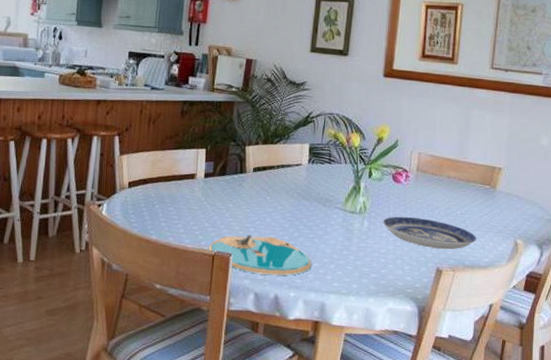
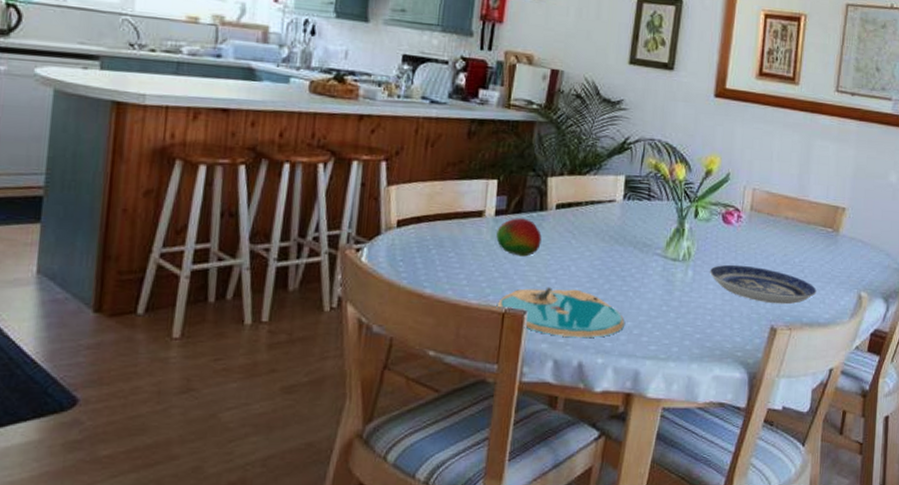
fruit: none [206,179,242,210] -> present [496,218,542,257]

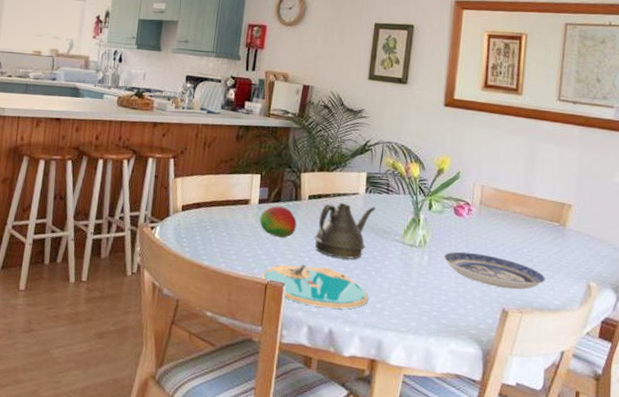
teapot: none [562,212,635,279] -> present [314,202,376,259]

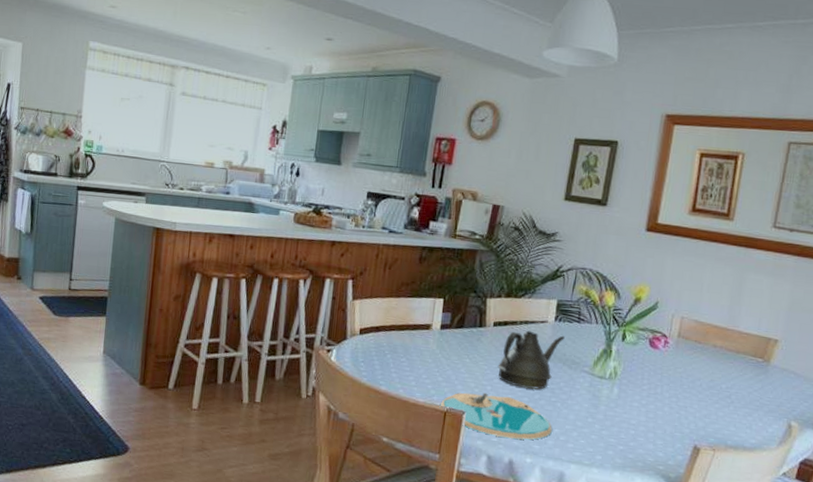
fruit: present [260,206,297,238] -> none [441,332,480,366]
plate: present [443,251,546,290] -> none [634,385,744,427]

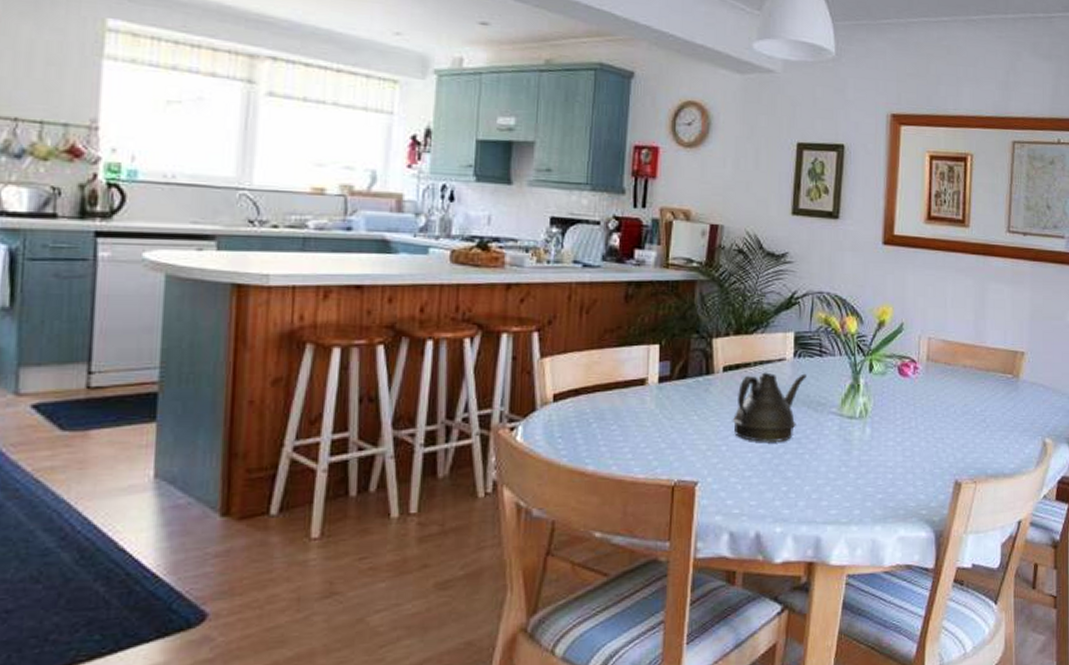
plate: present [439,392,552,440] -> none [665,455,802,507]

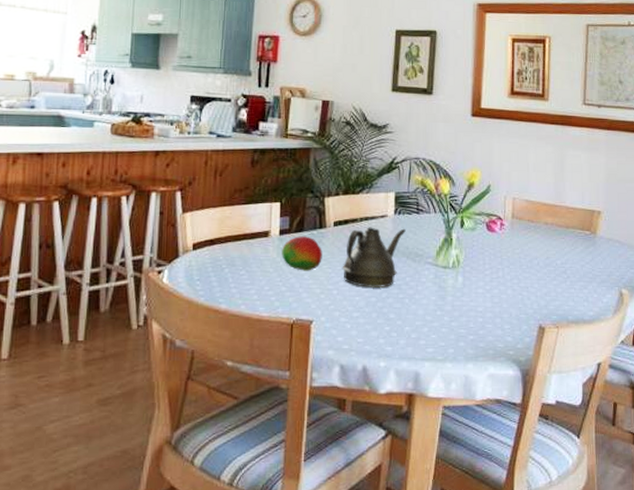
fruit: none [661,384,709,425] -> present [282,236,322,271]

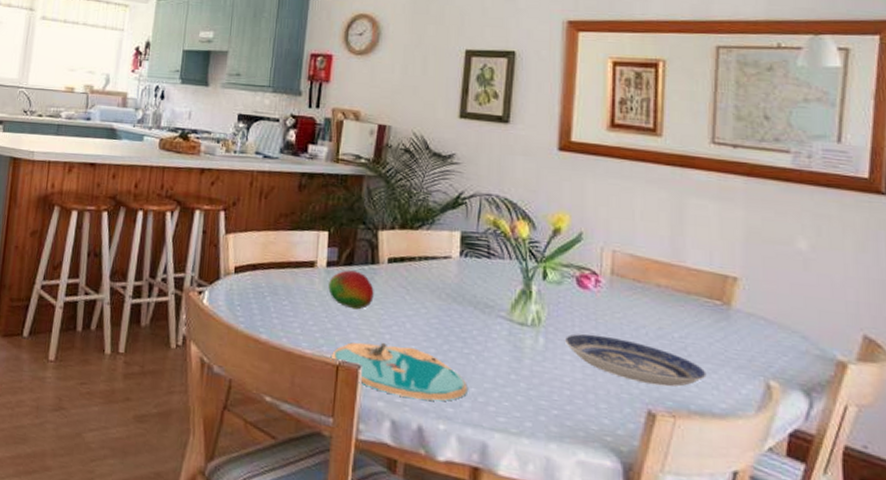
plate: none [285,298,403,343] -> present [330,342,467,401]
teapot: present [342,227,406,289] -> none [396,267,473,339]
plate: none [477,269,580,304] -> present [564,334,706,387]

